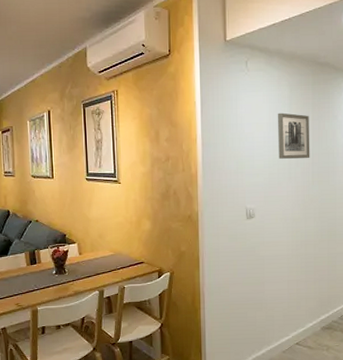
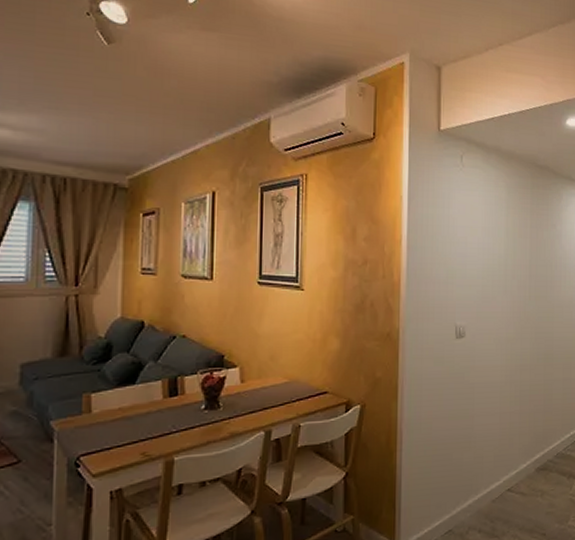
wall art: present [277,112,310,159] -> none [493,216,528,270]

